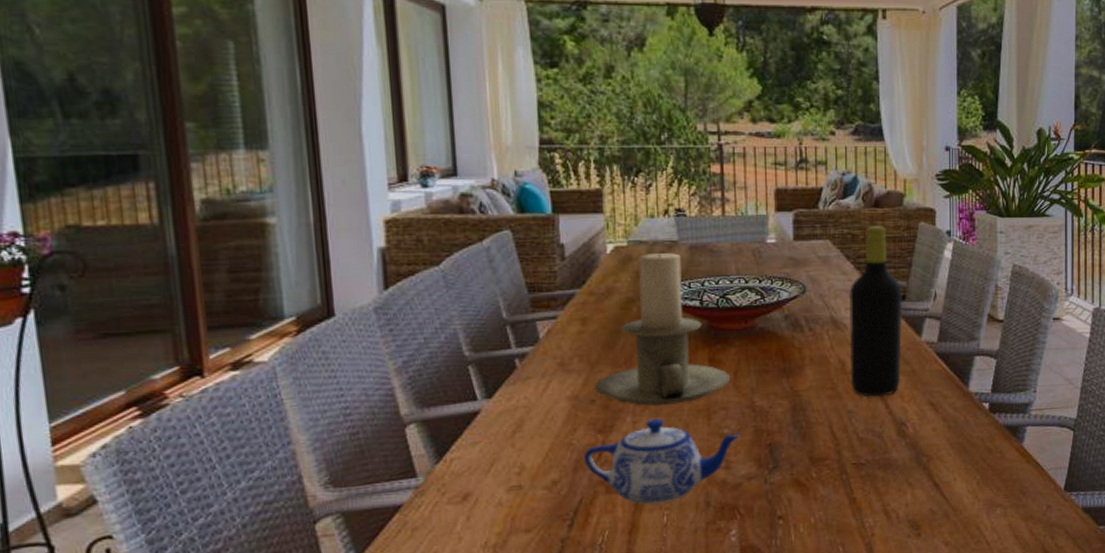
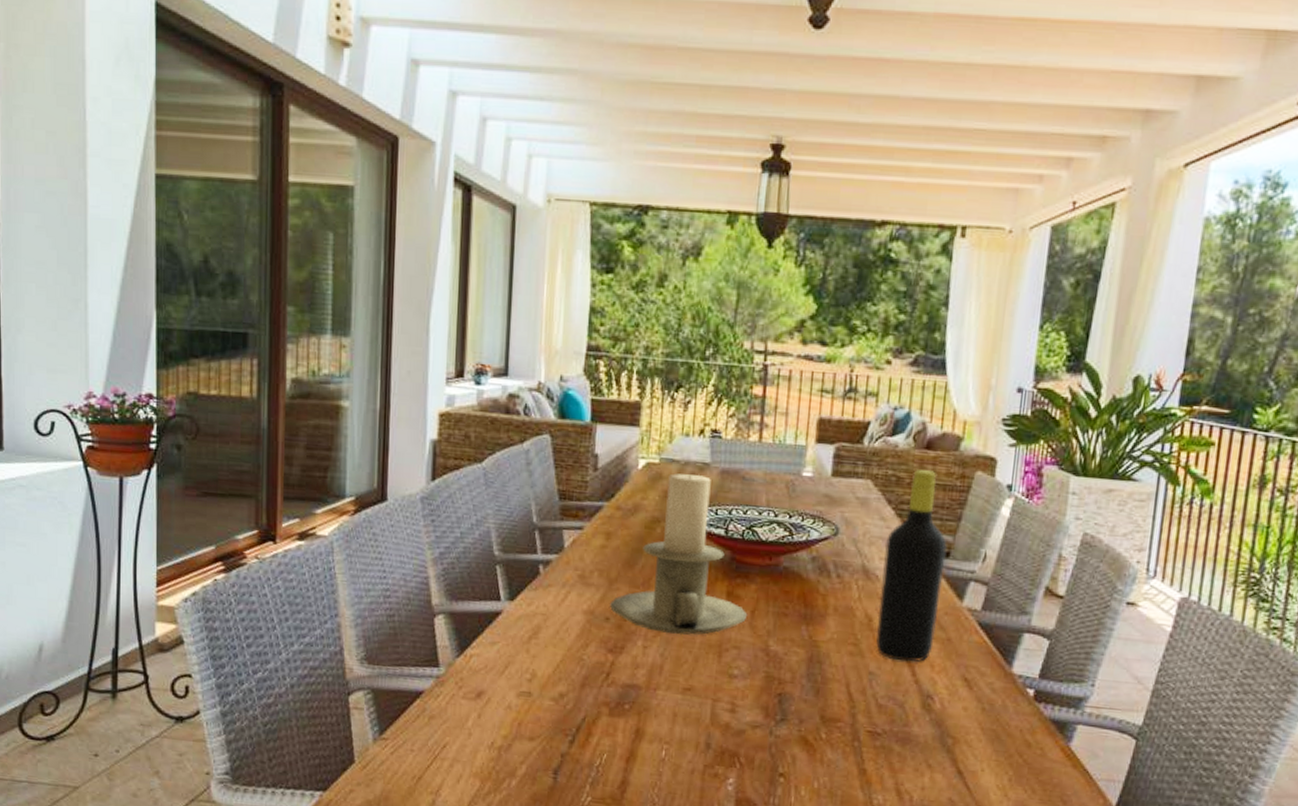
teapot: present [584,418,741,505] -> none [592,646,751,737]

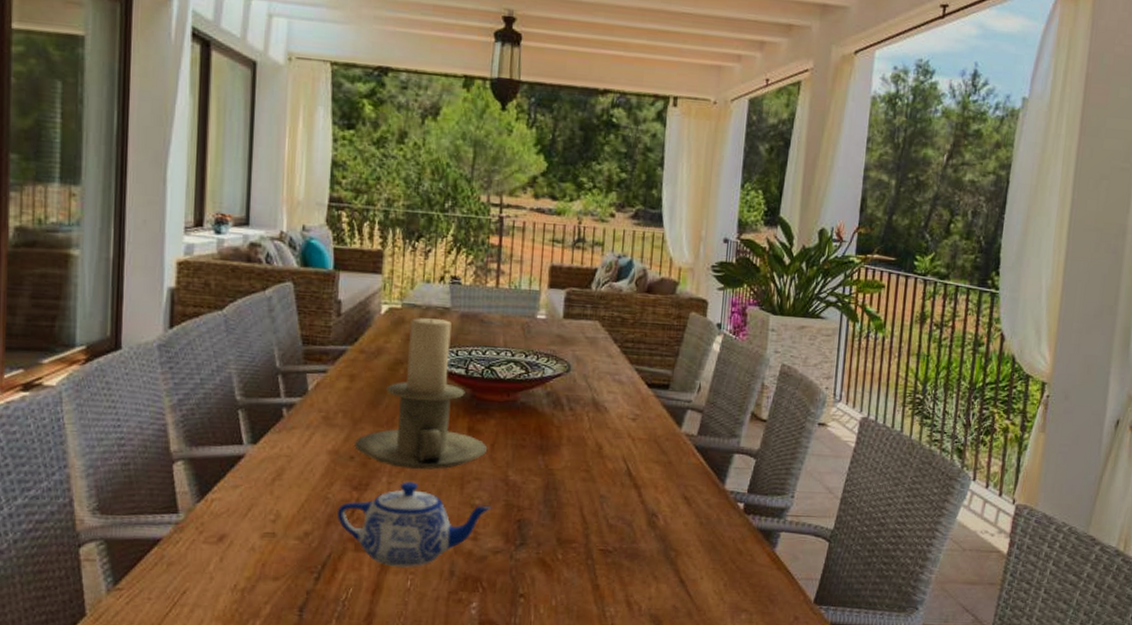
teapot: none [592,646,751,737] -> present [337,481,492,568]
bottle: present [876,470,947,662] -> none [606,311,667,485]

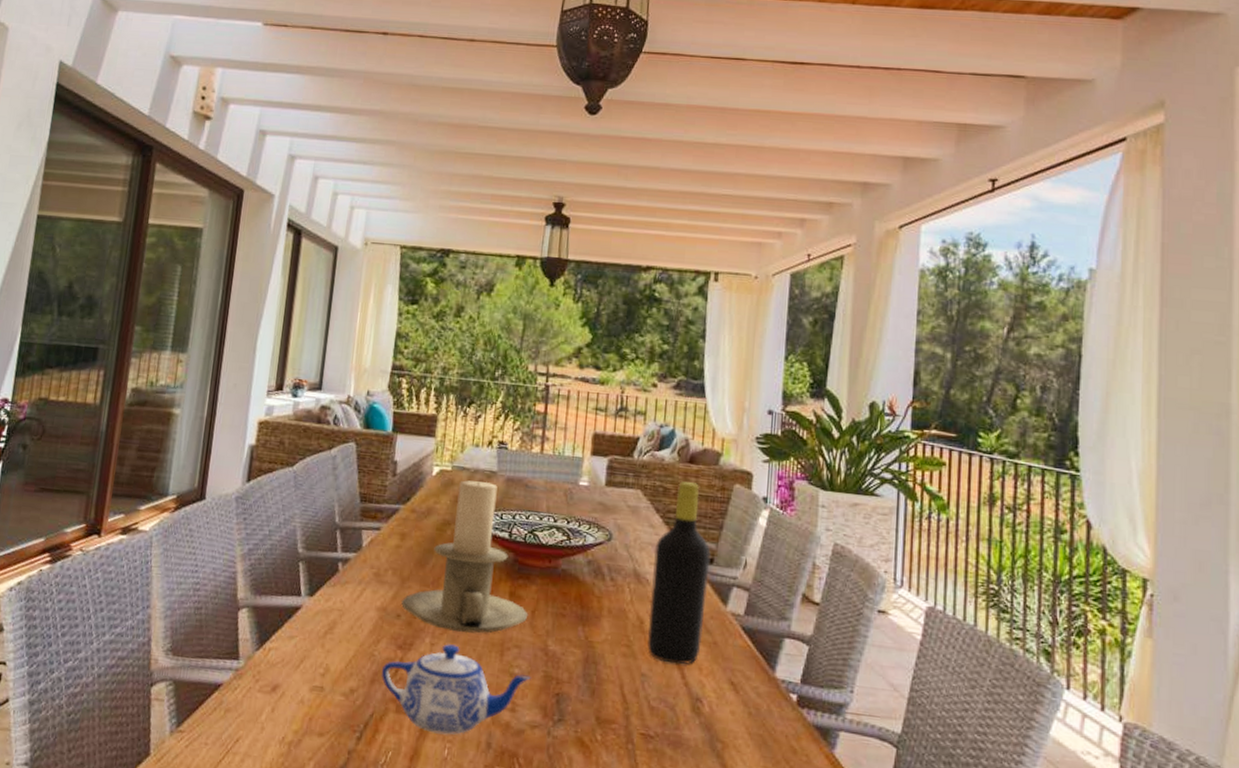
bottle: none [606,311,667,485] -> present [647,481,711,665]

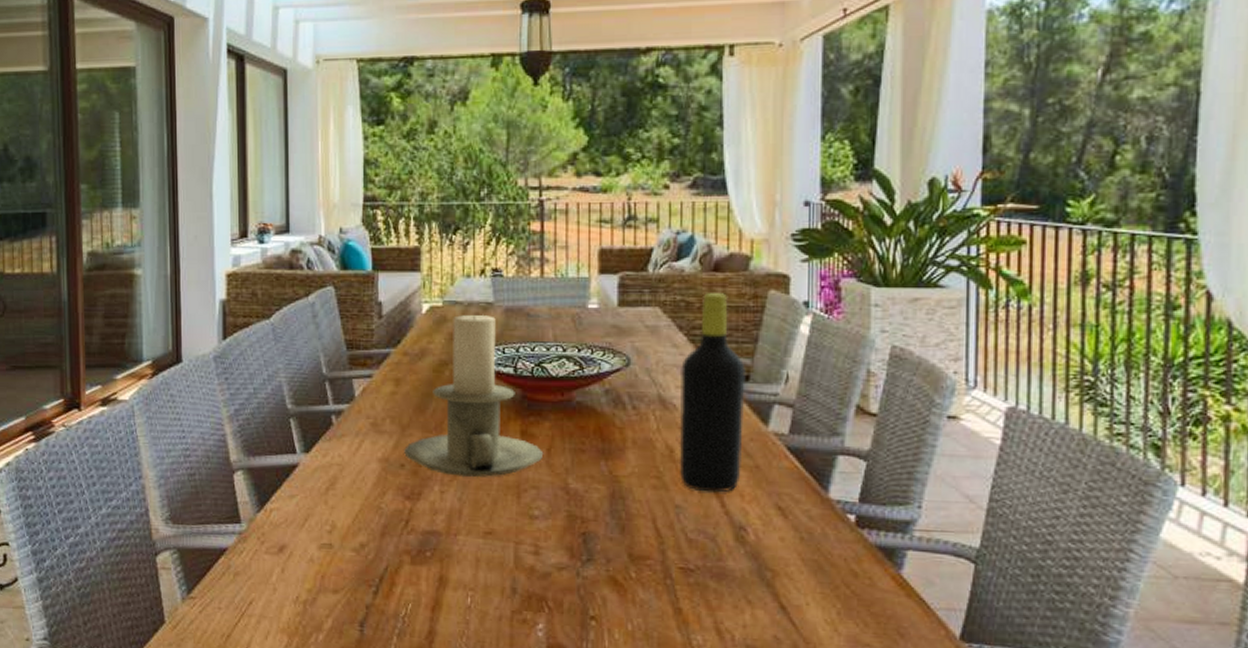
teapot: present [382,644,531,735] -> none [392,490,553,583]

